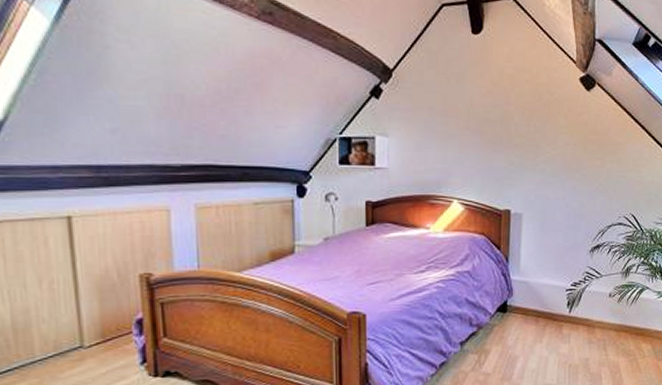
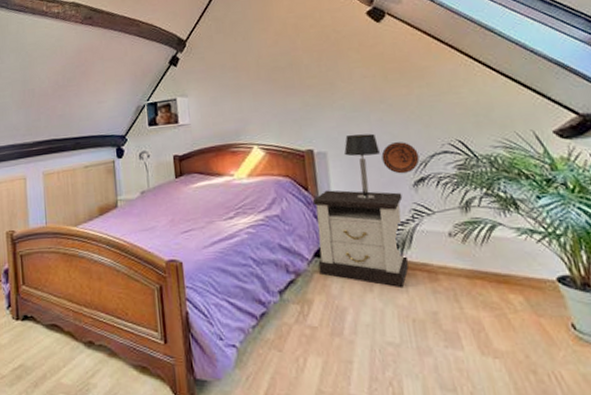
nightstand: none [499,250,580,339] -> present [312,190,409,287]
table lamp: none [537,200,568,261] -> present [343,133,380,199]
decorative plate: none [569,211,599,240] -> present [381,142,420,174]

